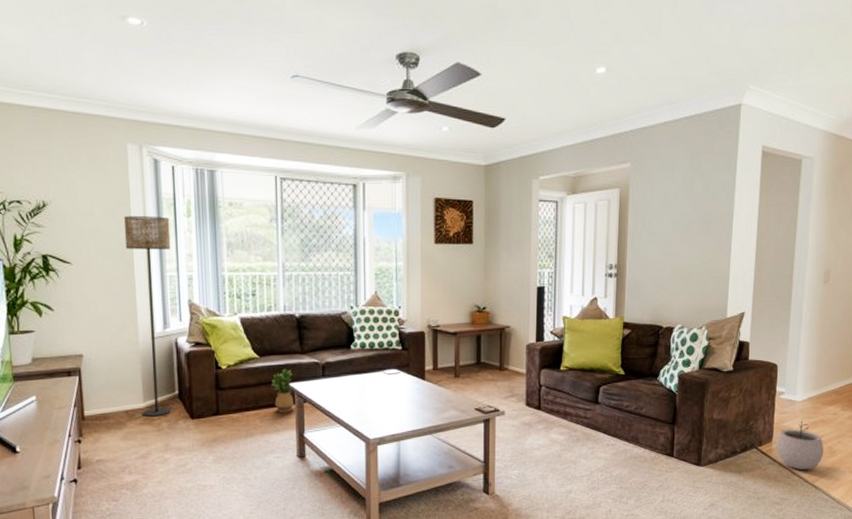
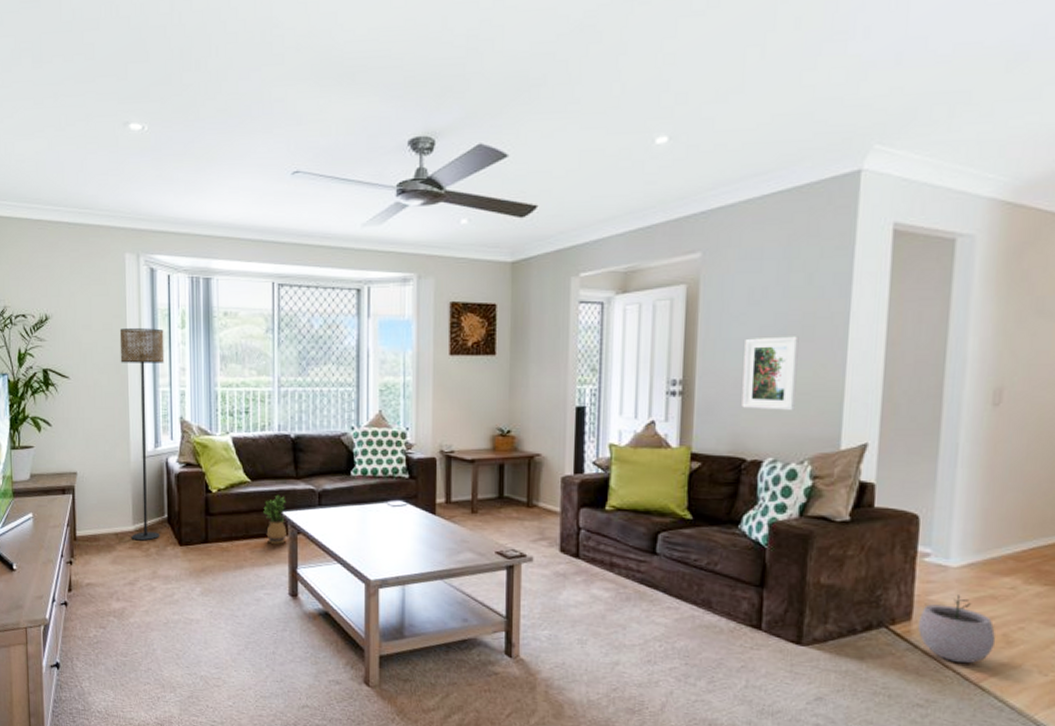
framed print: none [659,231,699,289] -> present [741,336,799,411]

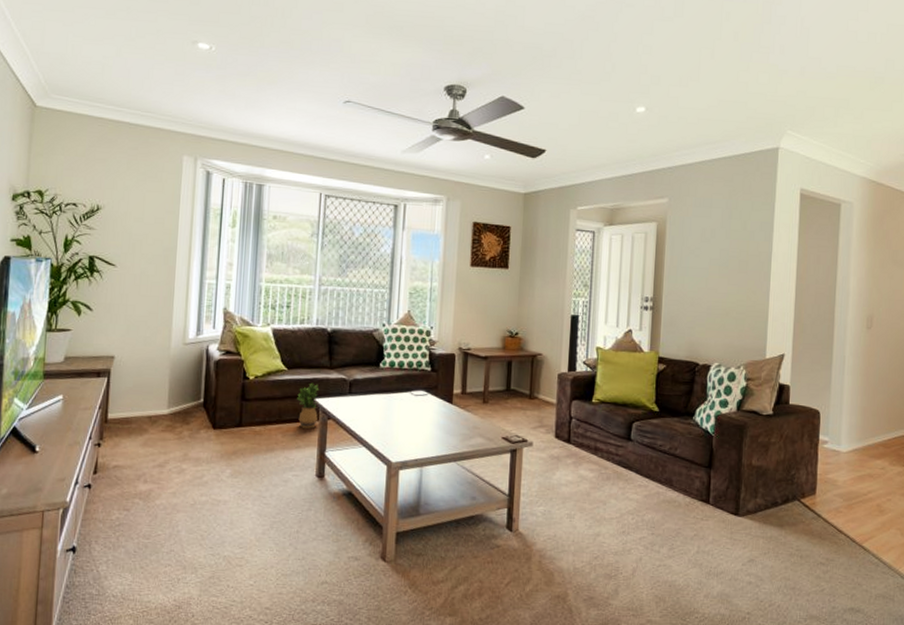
floor lamp: present [119,328,165,541] -> none [164,223,215,424]
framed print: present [741,336,799,411] -> none [696,267,737,327]
plant pot: present [917,595,996,664] -> none [820,474,873,529]

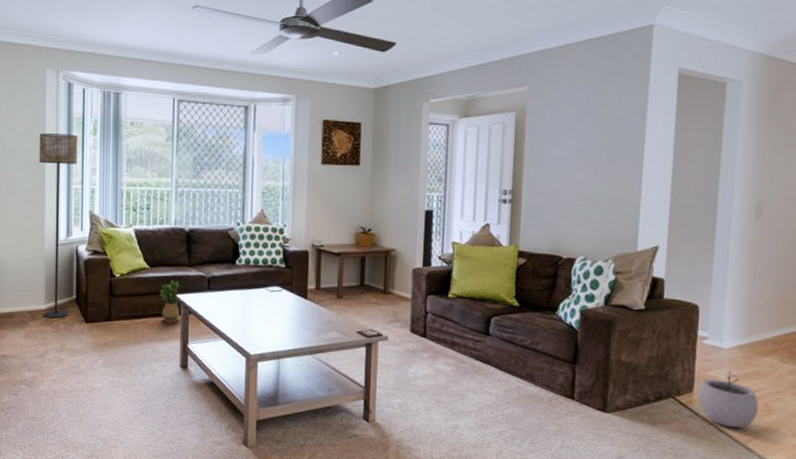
floor lamp: none [164,223,215,424] -> present [39,133,78,318]
plant pot: none [820,474,873,529] -> present [698,371,759,428]

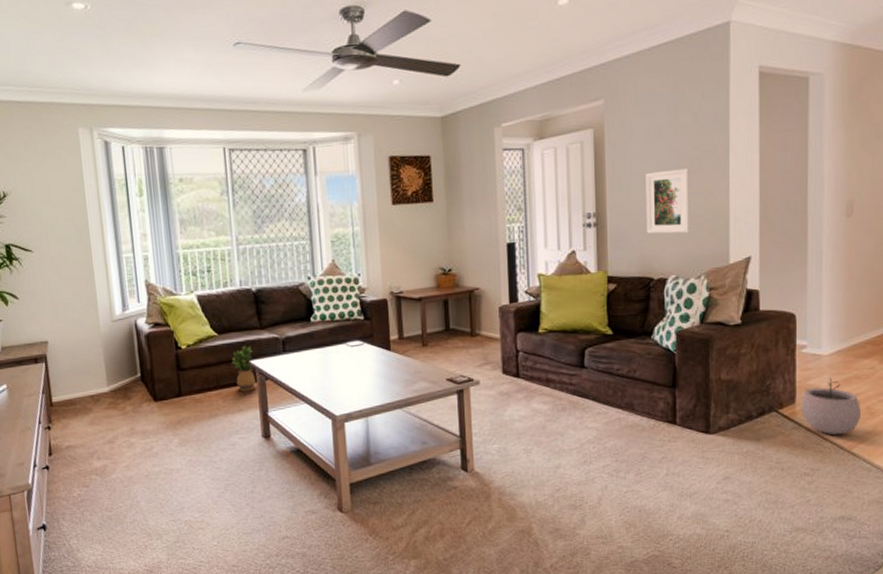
floor lamp: present [39,133,78,318] -> none [78,198,135,401]
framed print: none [559,157,605,218] -> present [645,168,690,234]

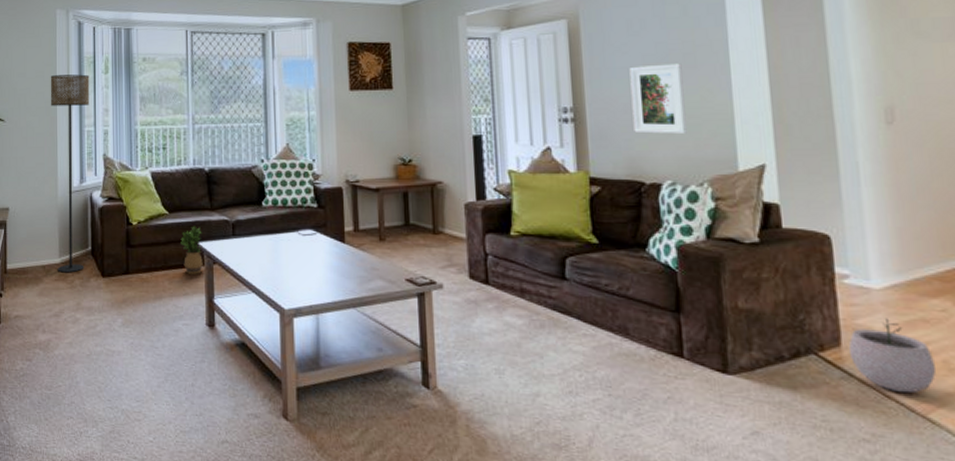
floor lamp: none [78,198,135,401] -> present [50,74,90,273]

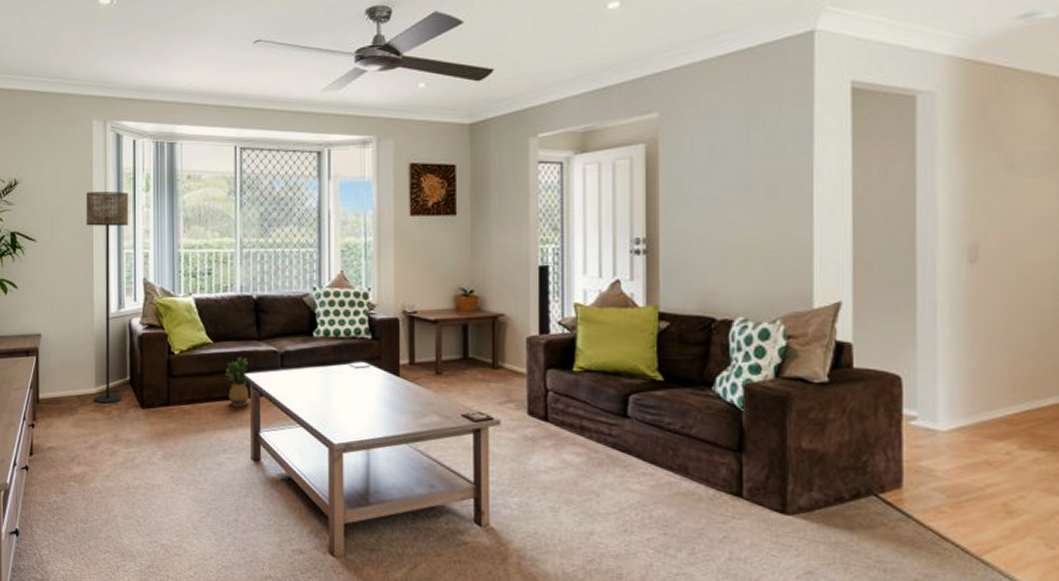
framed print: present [629,63,687,135] -> none [708,194,763,269]
plant pot: present [848,318,937,394] -> none [909,460,995,535]

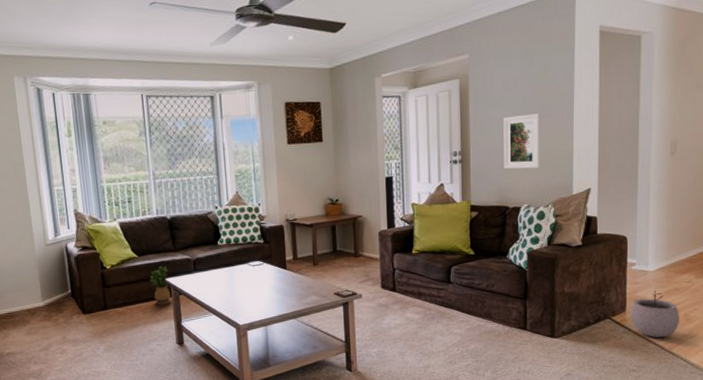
floor lamp: present [86,192,129,404] -> none [15,138,67,314]
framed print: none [708,194,763,269] -> present [503,113,540,170]
plant pot: none [909,460,995,535] -> present [630,290,680,338]

